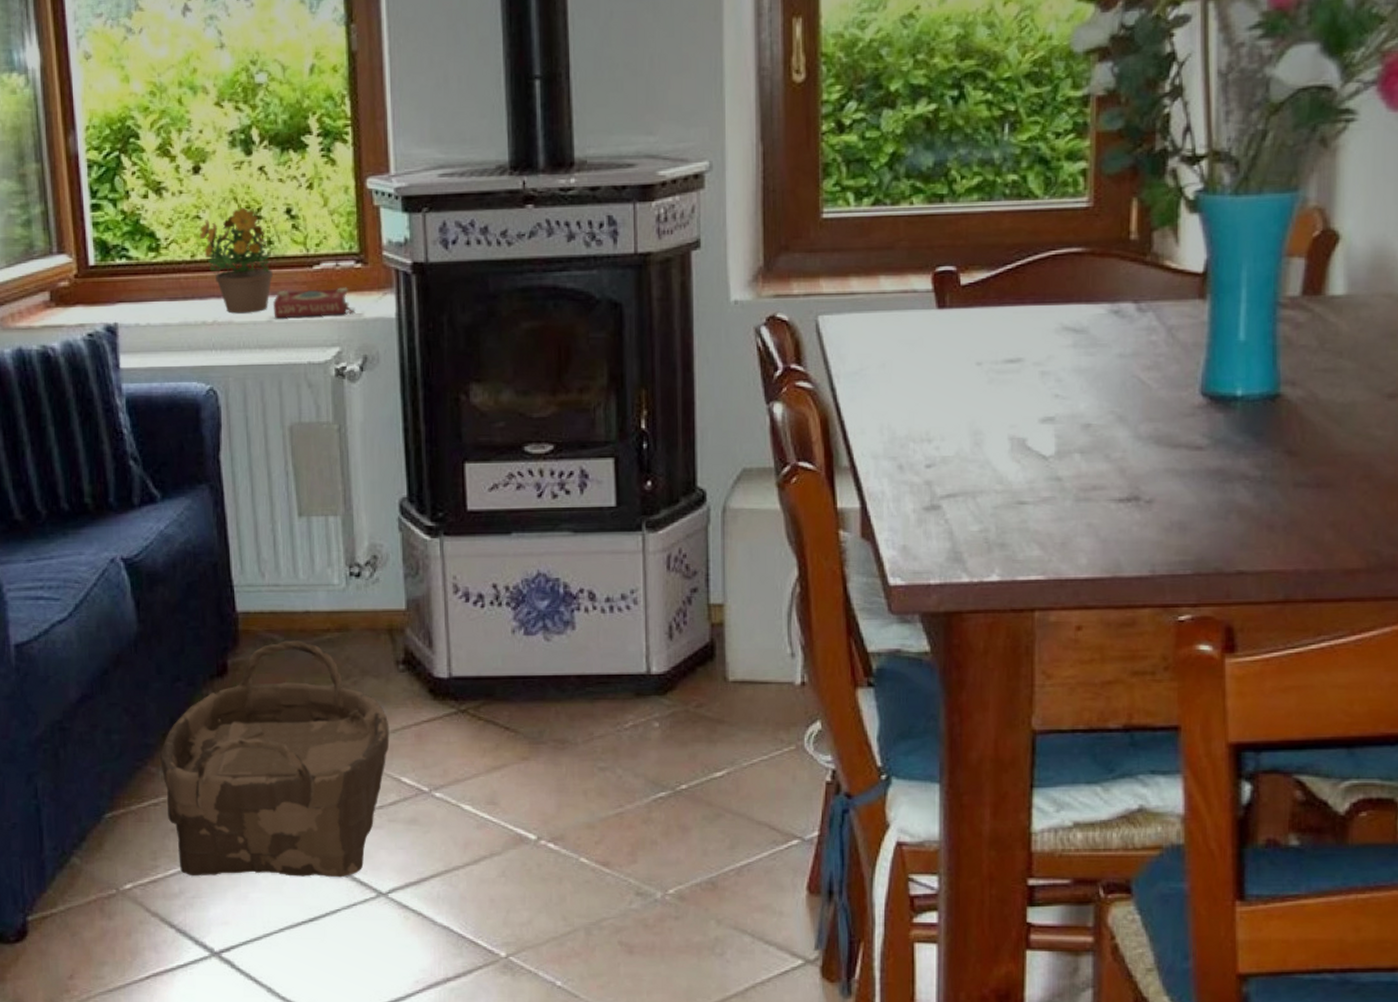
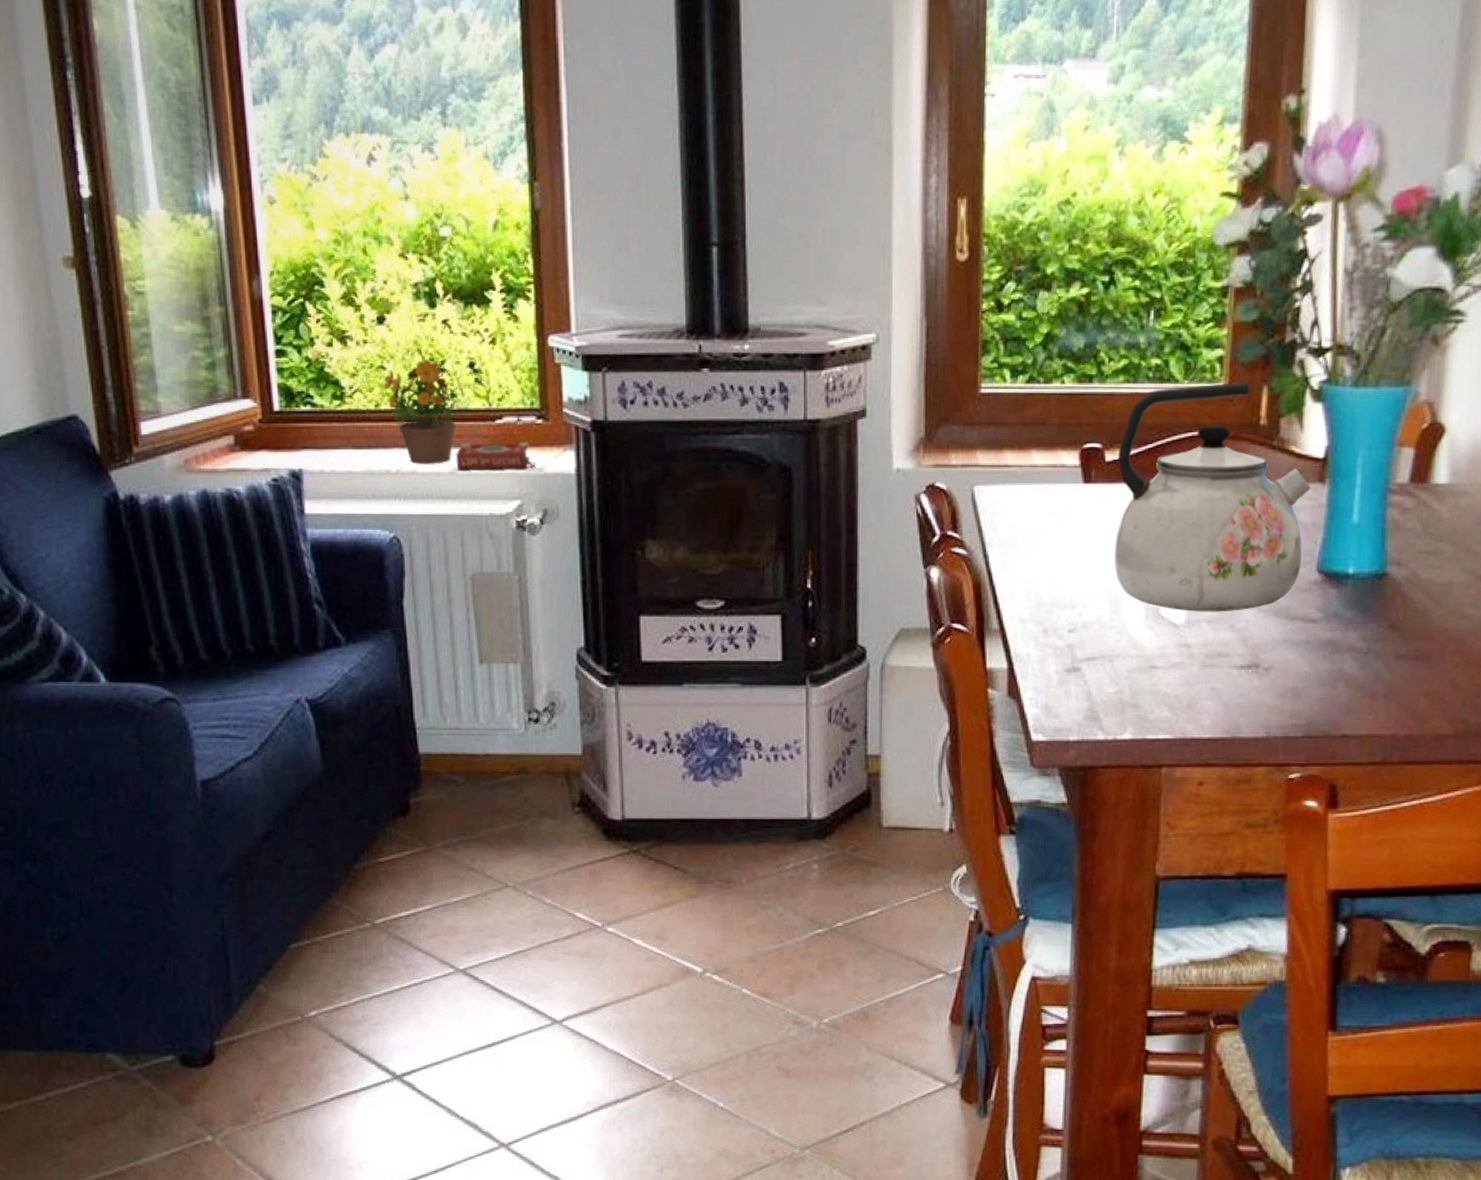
woven basket: present [160,640,390,878] -> none [344,782,565,1006]
kettle: none [973,195,1191,442] -> present [1114,382,1312,612]

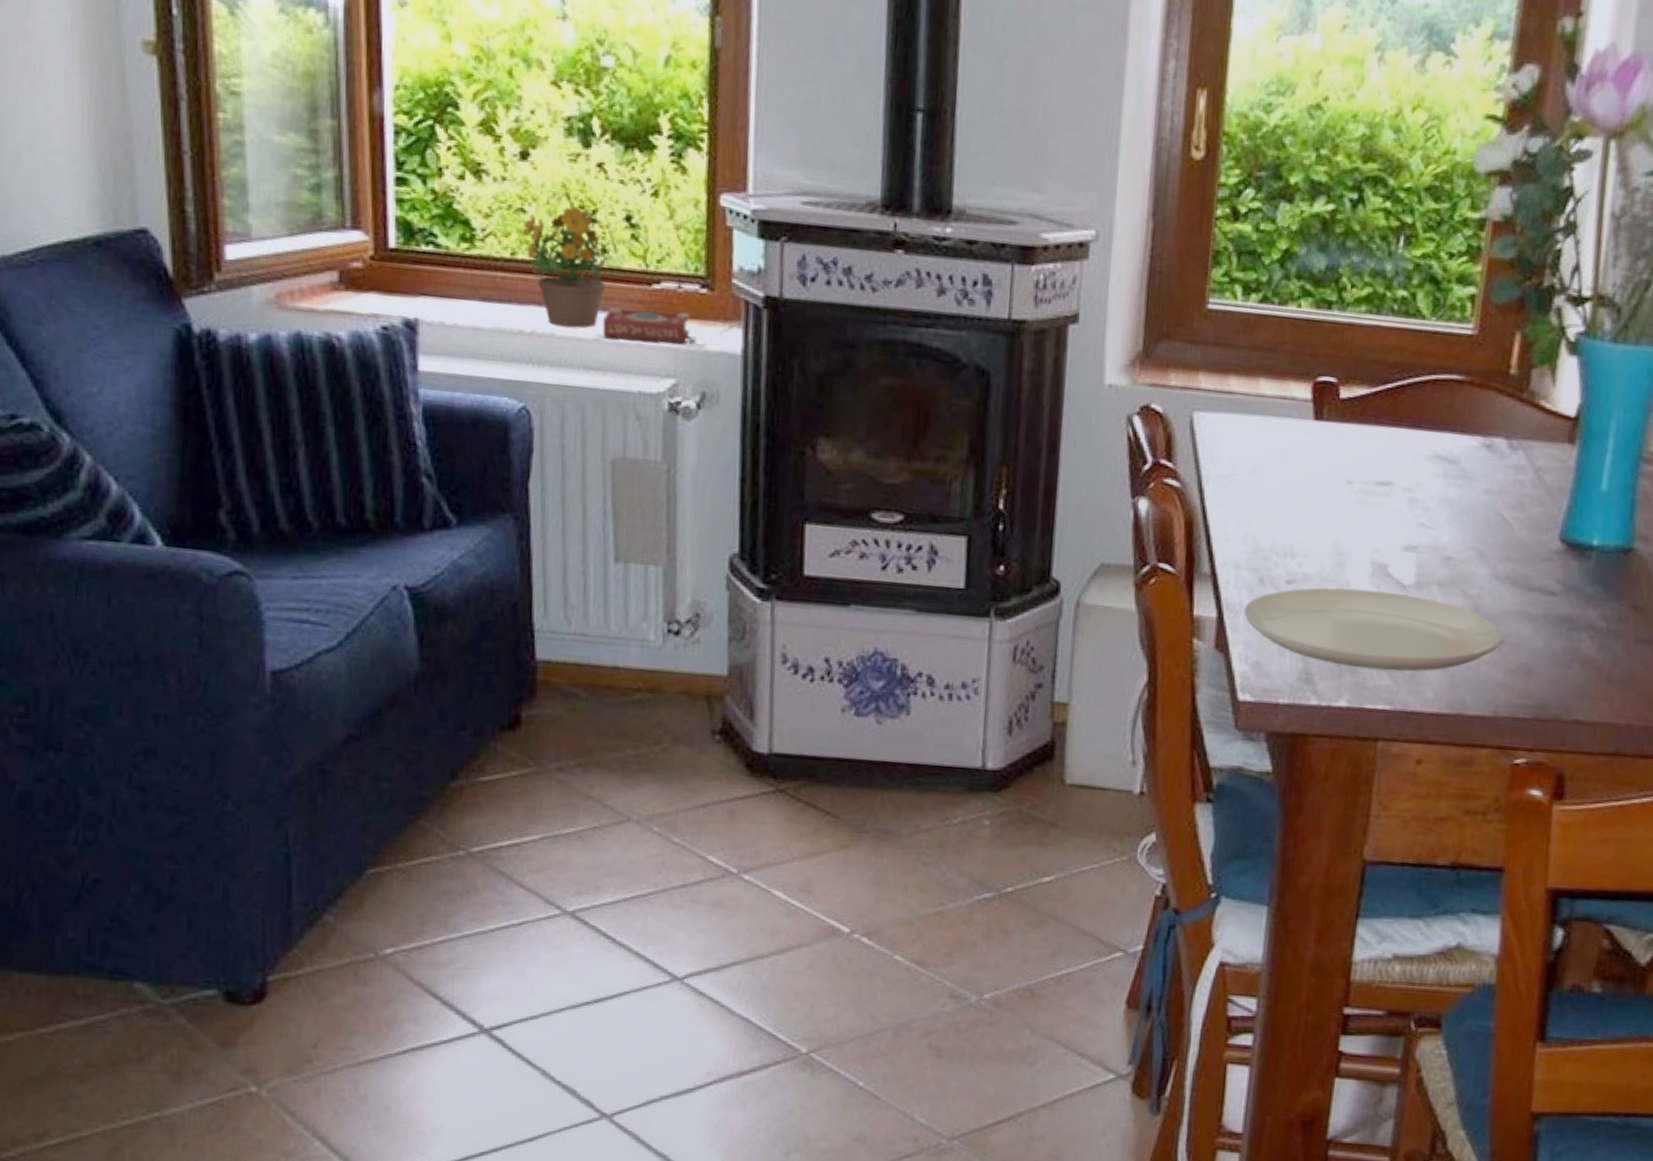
plate: none [1031,632,1271,703] -> present [1243,587,1503,672]
kettle: present [1114,382,1312,612] -> none [1341,324,1561,576]

